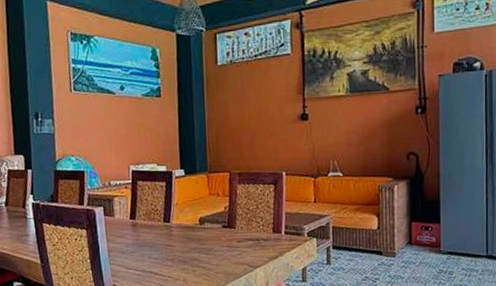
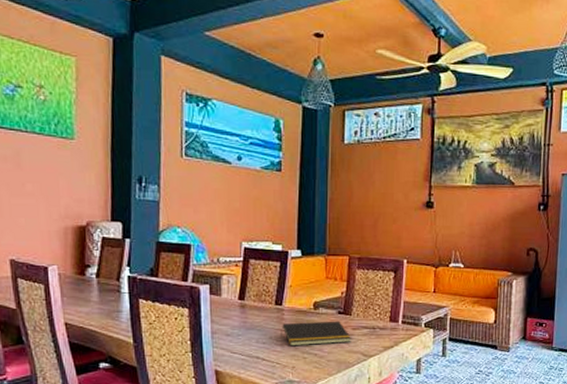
notepad: none [170,234,237,261] -> present [281,321,351,347]

